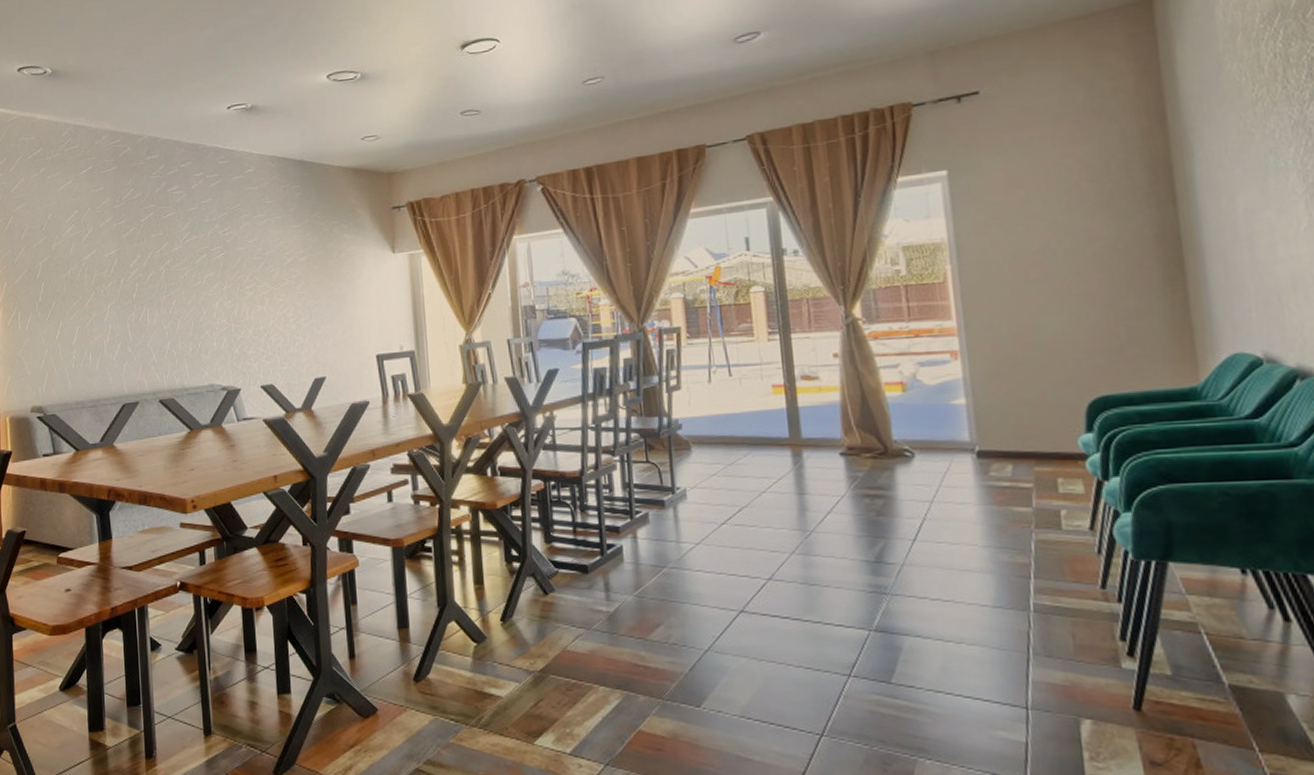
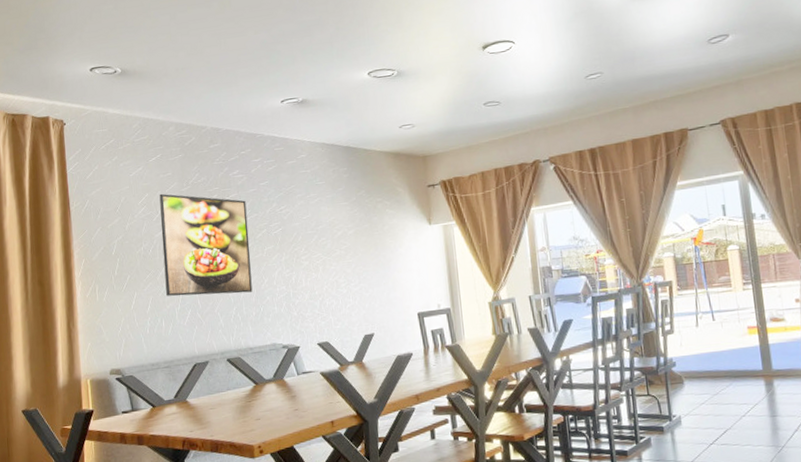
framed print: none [89,210,190,327] -> present [159,193,253,296]

